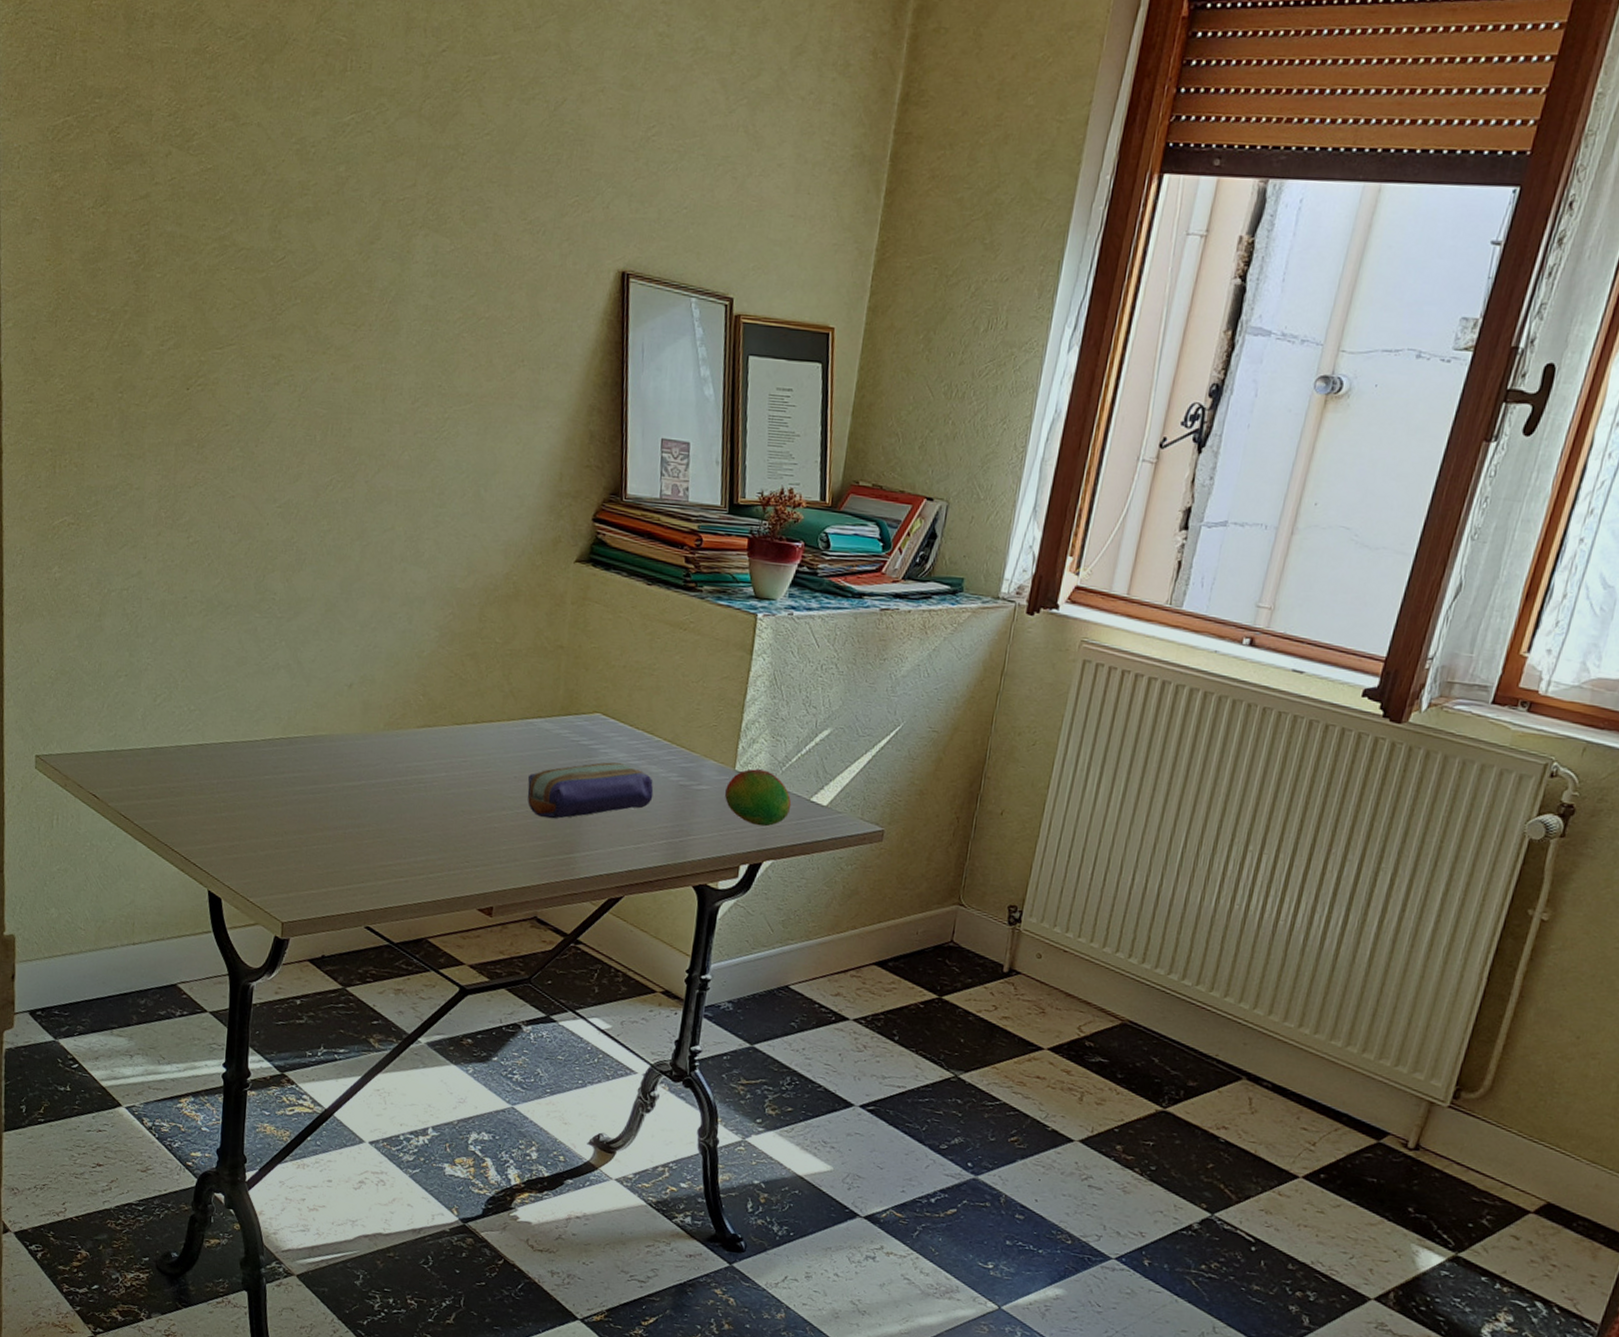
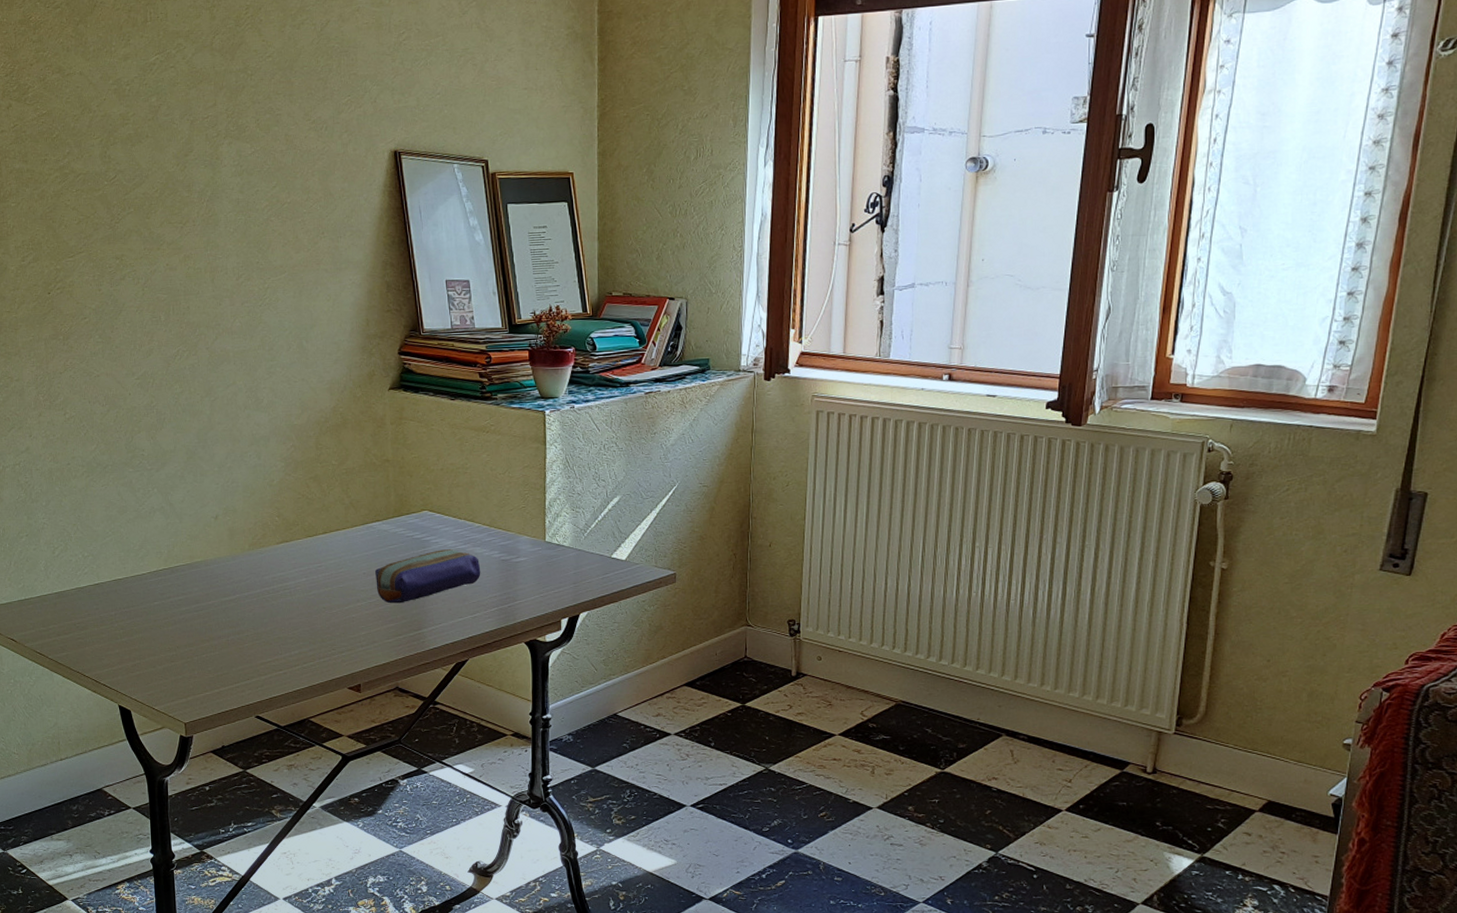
fruit: present [725,769,792,827] -> none [540,538,597,585]

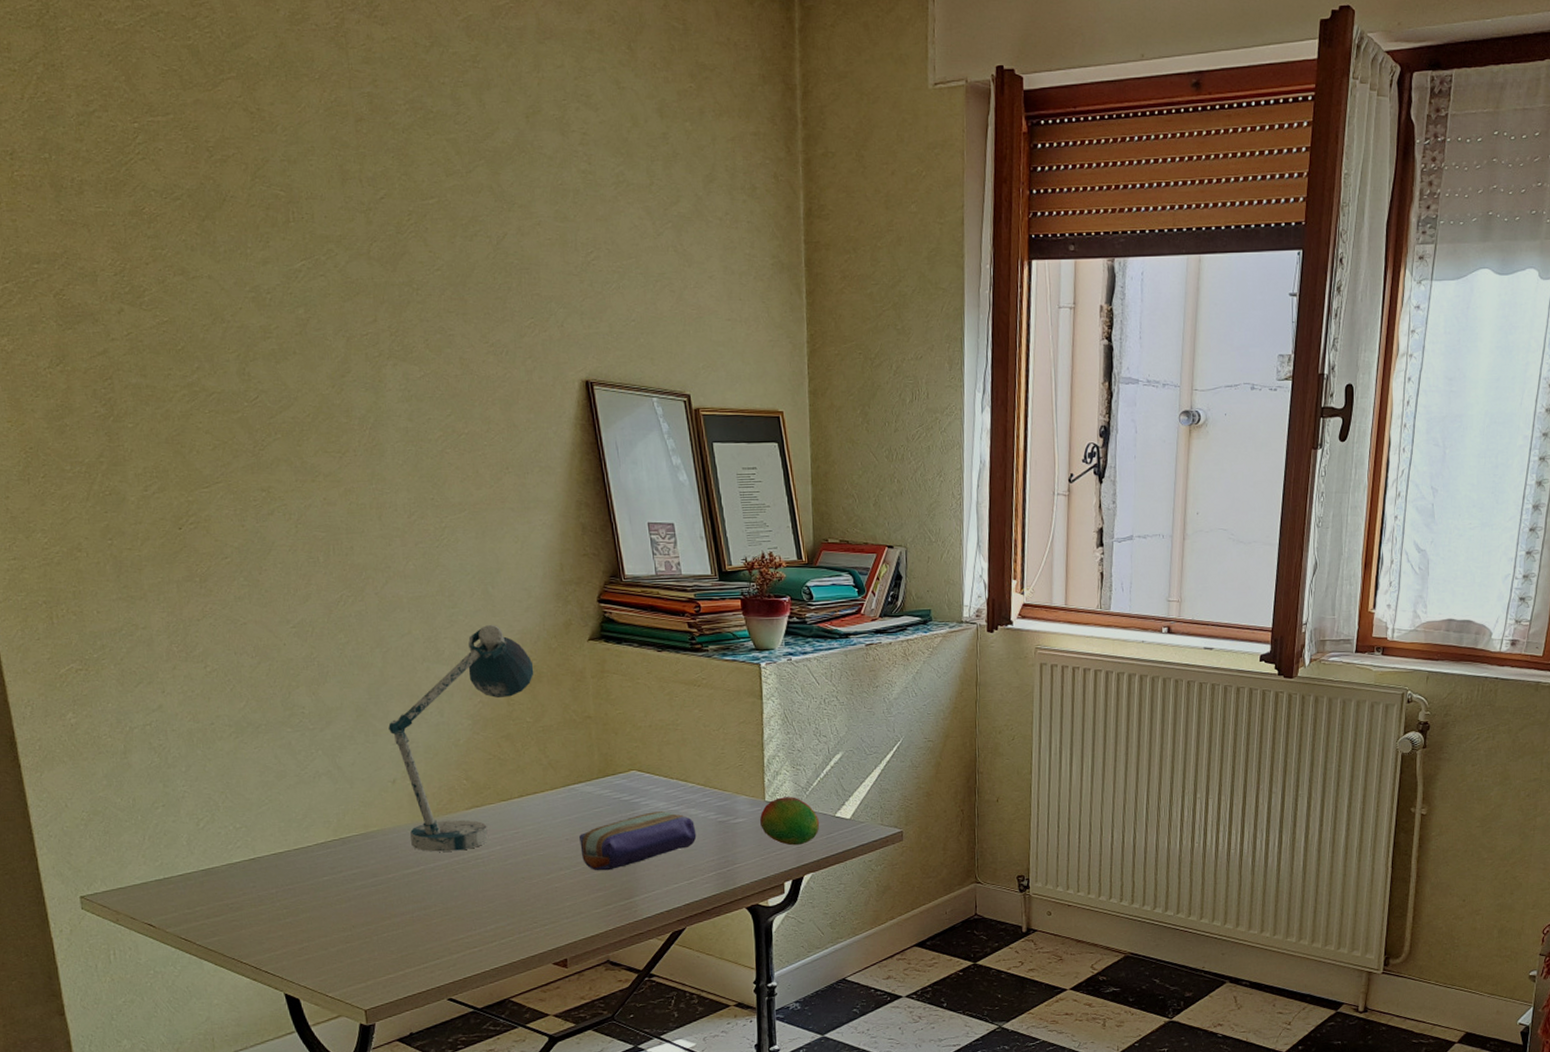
desk lamp: none [213,375,340,582] -> present [388,624,534,852]
fruit: none [540,538,597,585] -> present [760,797,820,846]

